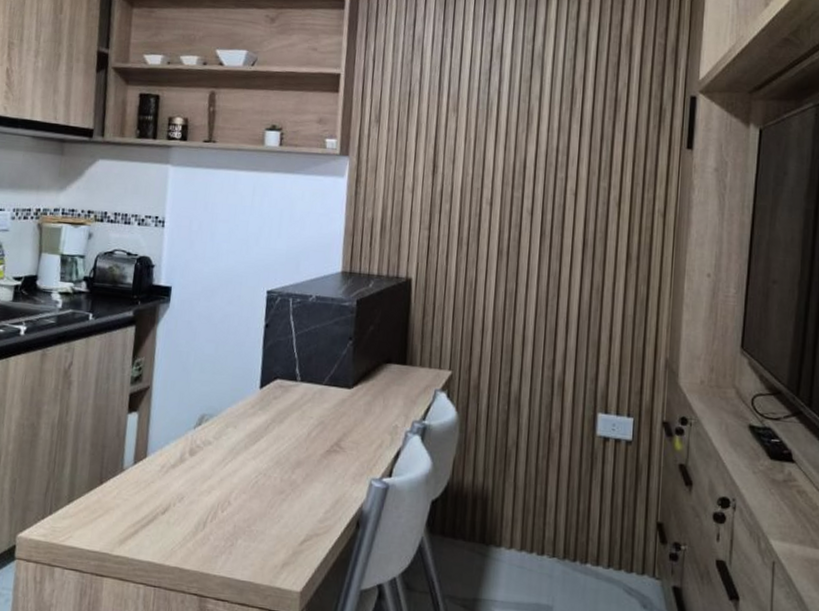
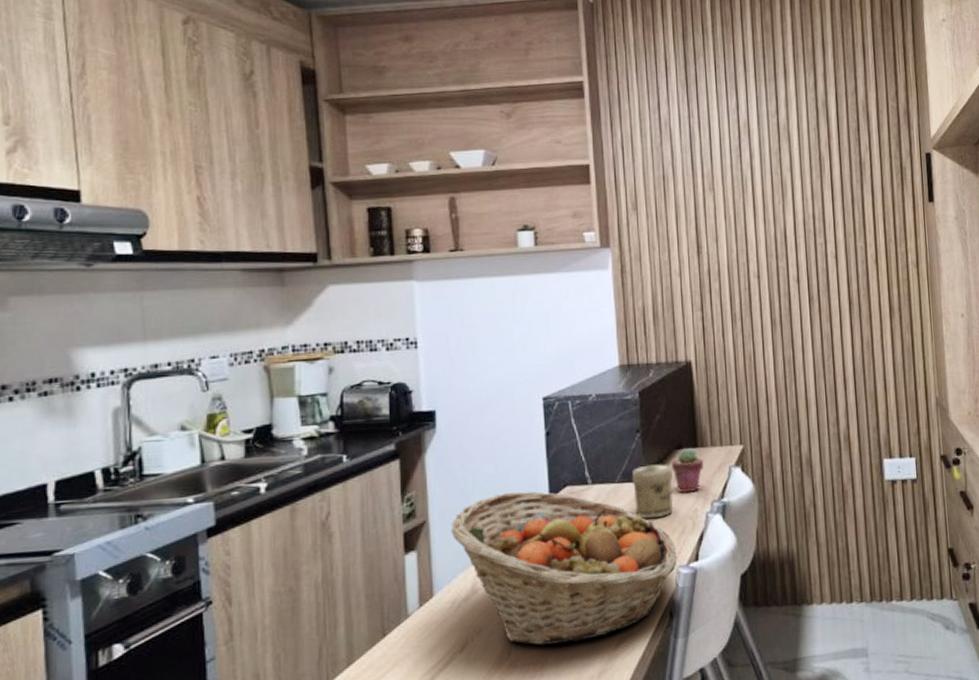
fruit basket: none [169,374,372,530] -> present [451,491,677,646]
jar: none [337,373,379,428] -> present [631,463,674,518]
potted succulent: none [378,363,411,408] -> present [672,447,704,492]

